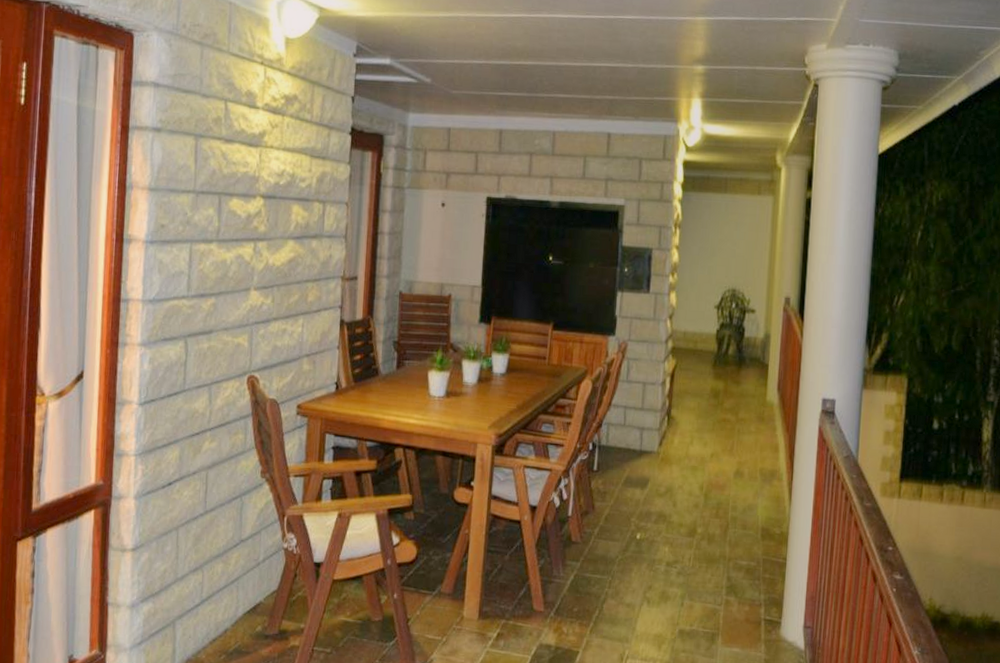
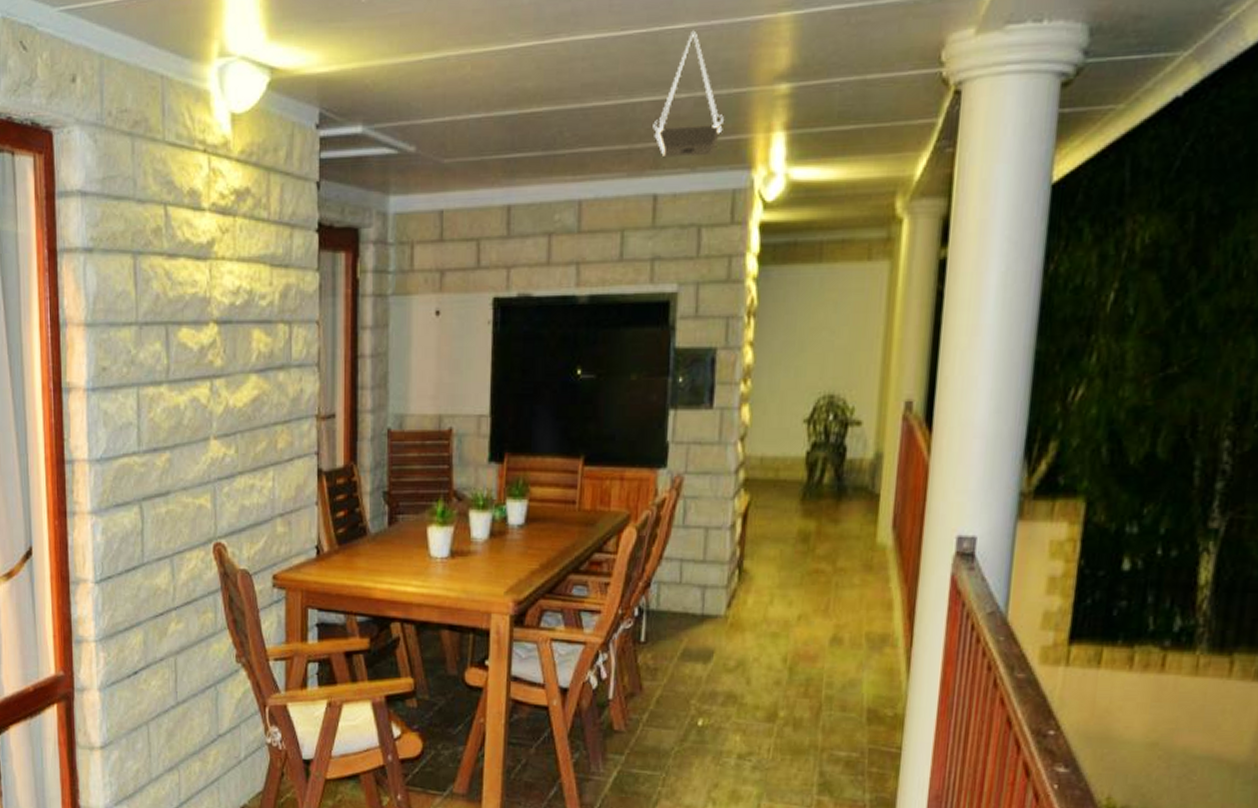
hanging planter: none [608,21,658,109] -> present [653,30,724,158]

